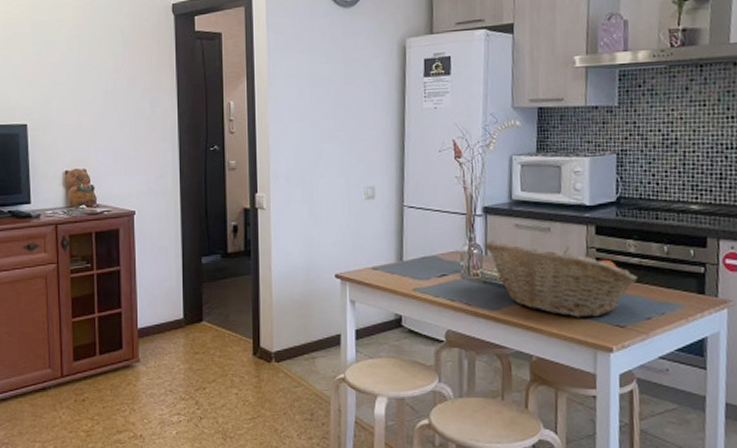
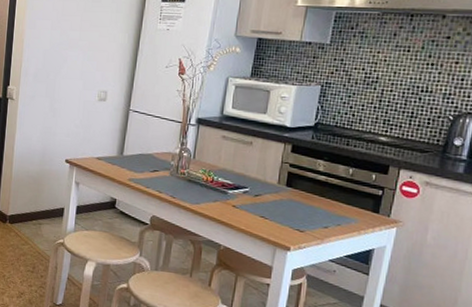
fruit basket: present [484,241,638,318] -> none [193,147,322,221]

